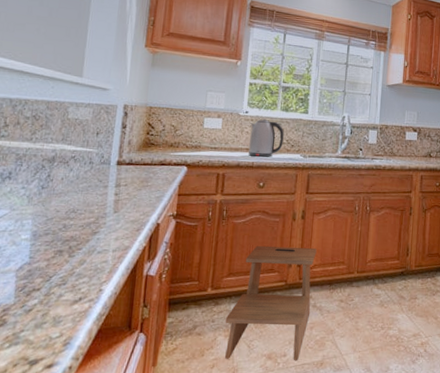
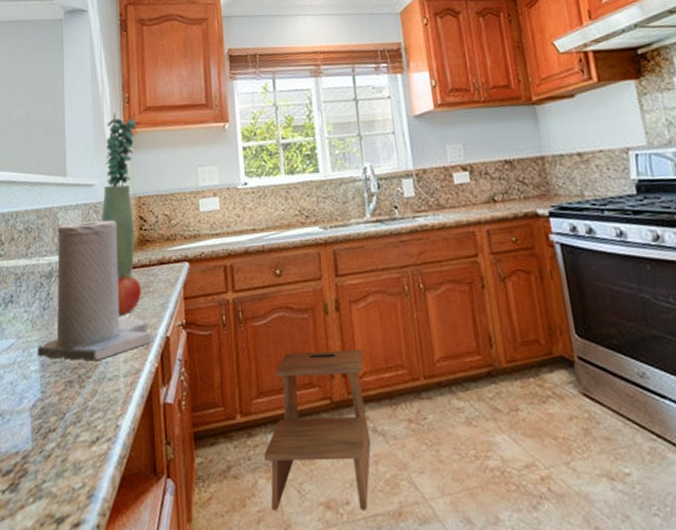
paper towel: none [29,118,146,236] -> present [37,220,154,360]
vase: none [110,31,158,172] -> present [101,112,137,278]
fruit: none [116,168,141,201] -> present [117,274,142,314]
kettle: present [248,119,284,157] -> none [253,189,296,238]

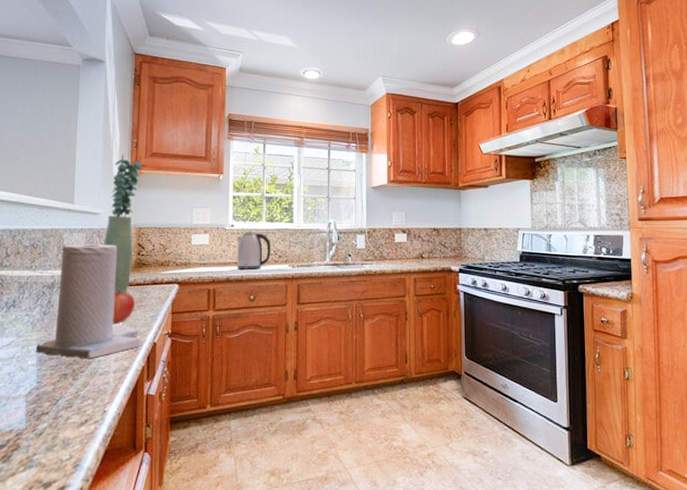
kettle: none [253,189,296,238] -> present [237,232,271,270]
step stool: present [263,348,371,510] -> none [226,359,312,476]

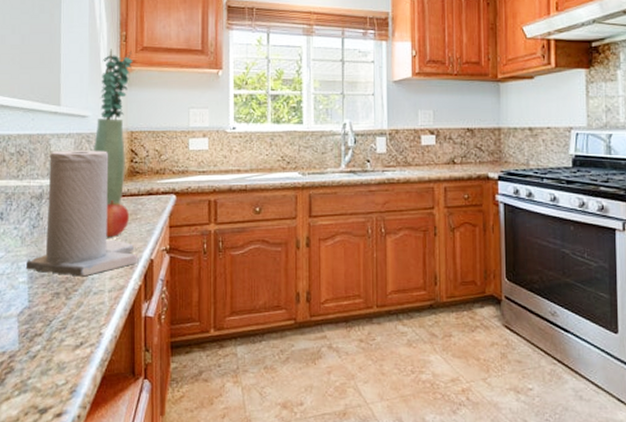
kettle: present [237,232,271,270] -> none [240,135,278,178]

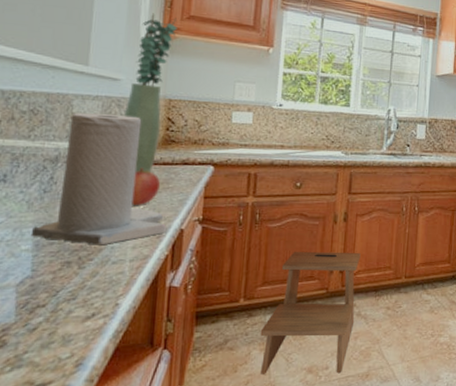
step stool: none [232,279,327,410] -> present [260,251,361,374]

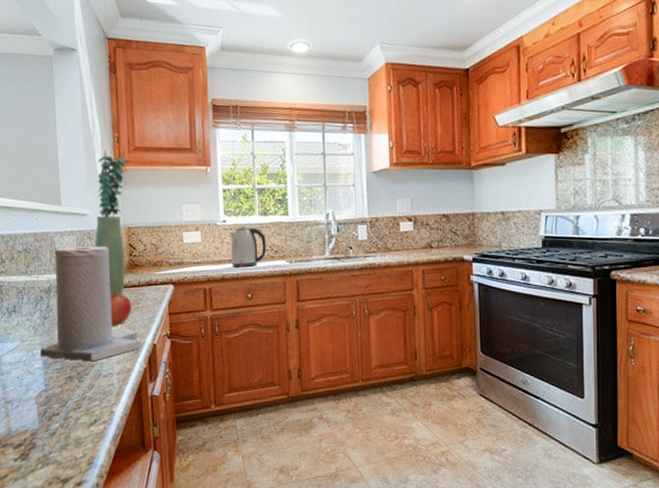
step stool: present [260,251,361,374] -> none [232,358,318,474]
kettle: none [283,113,323,155] -> present [231,227,266,267]

